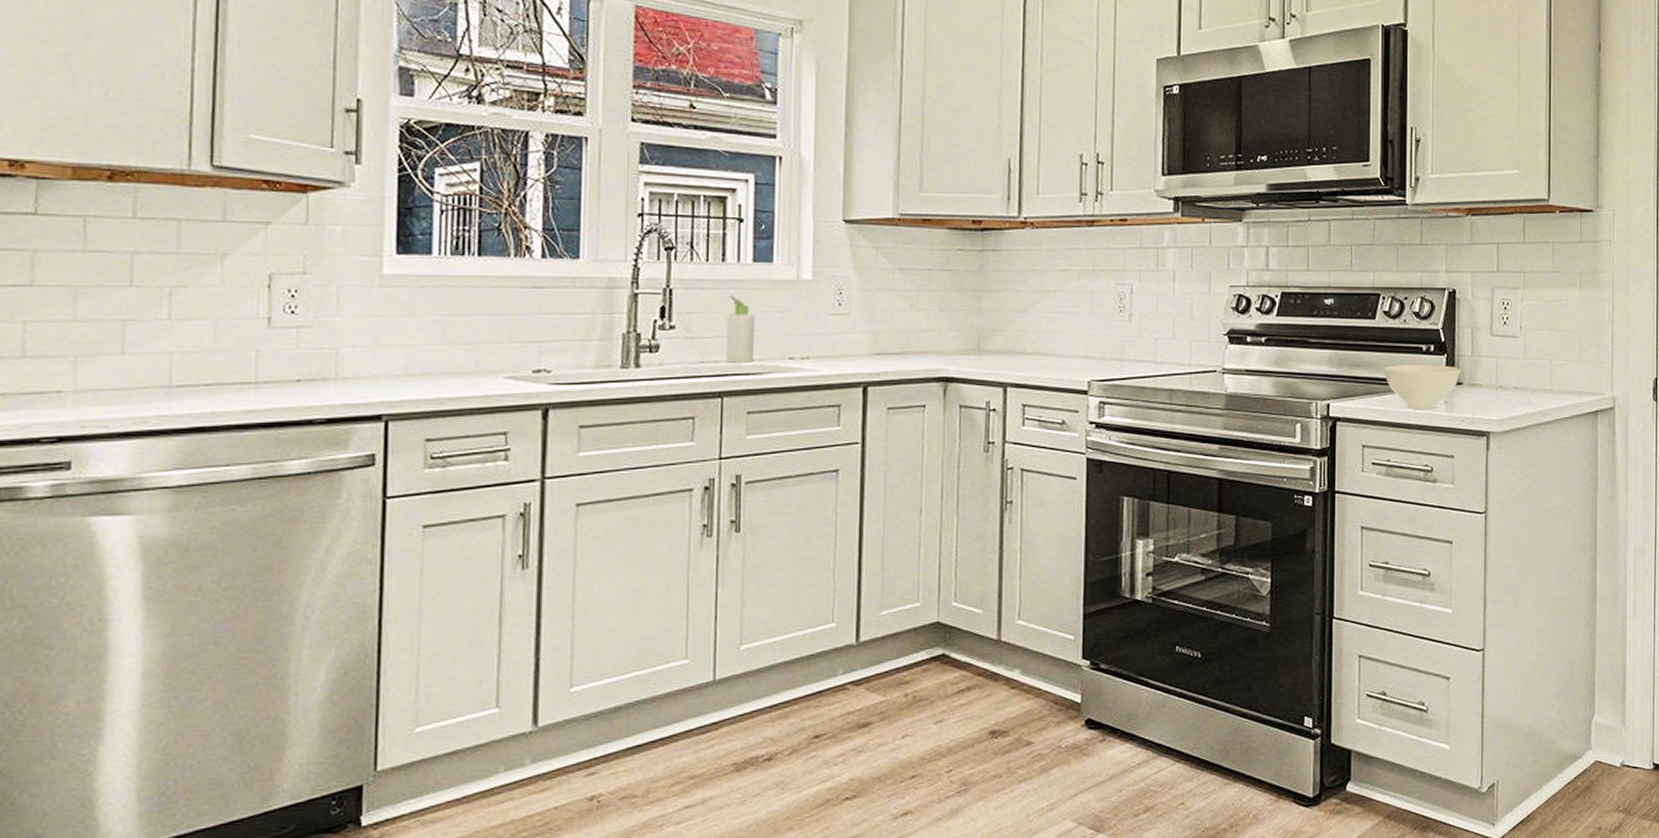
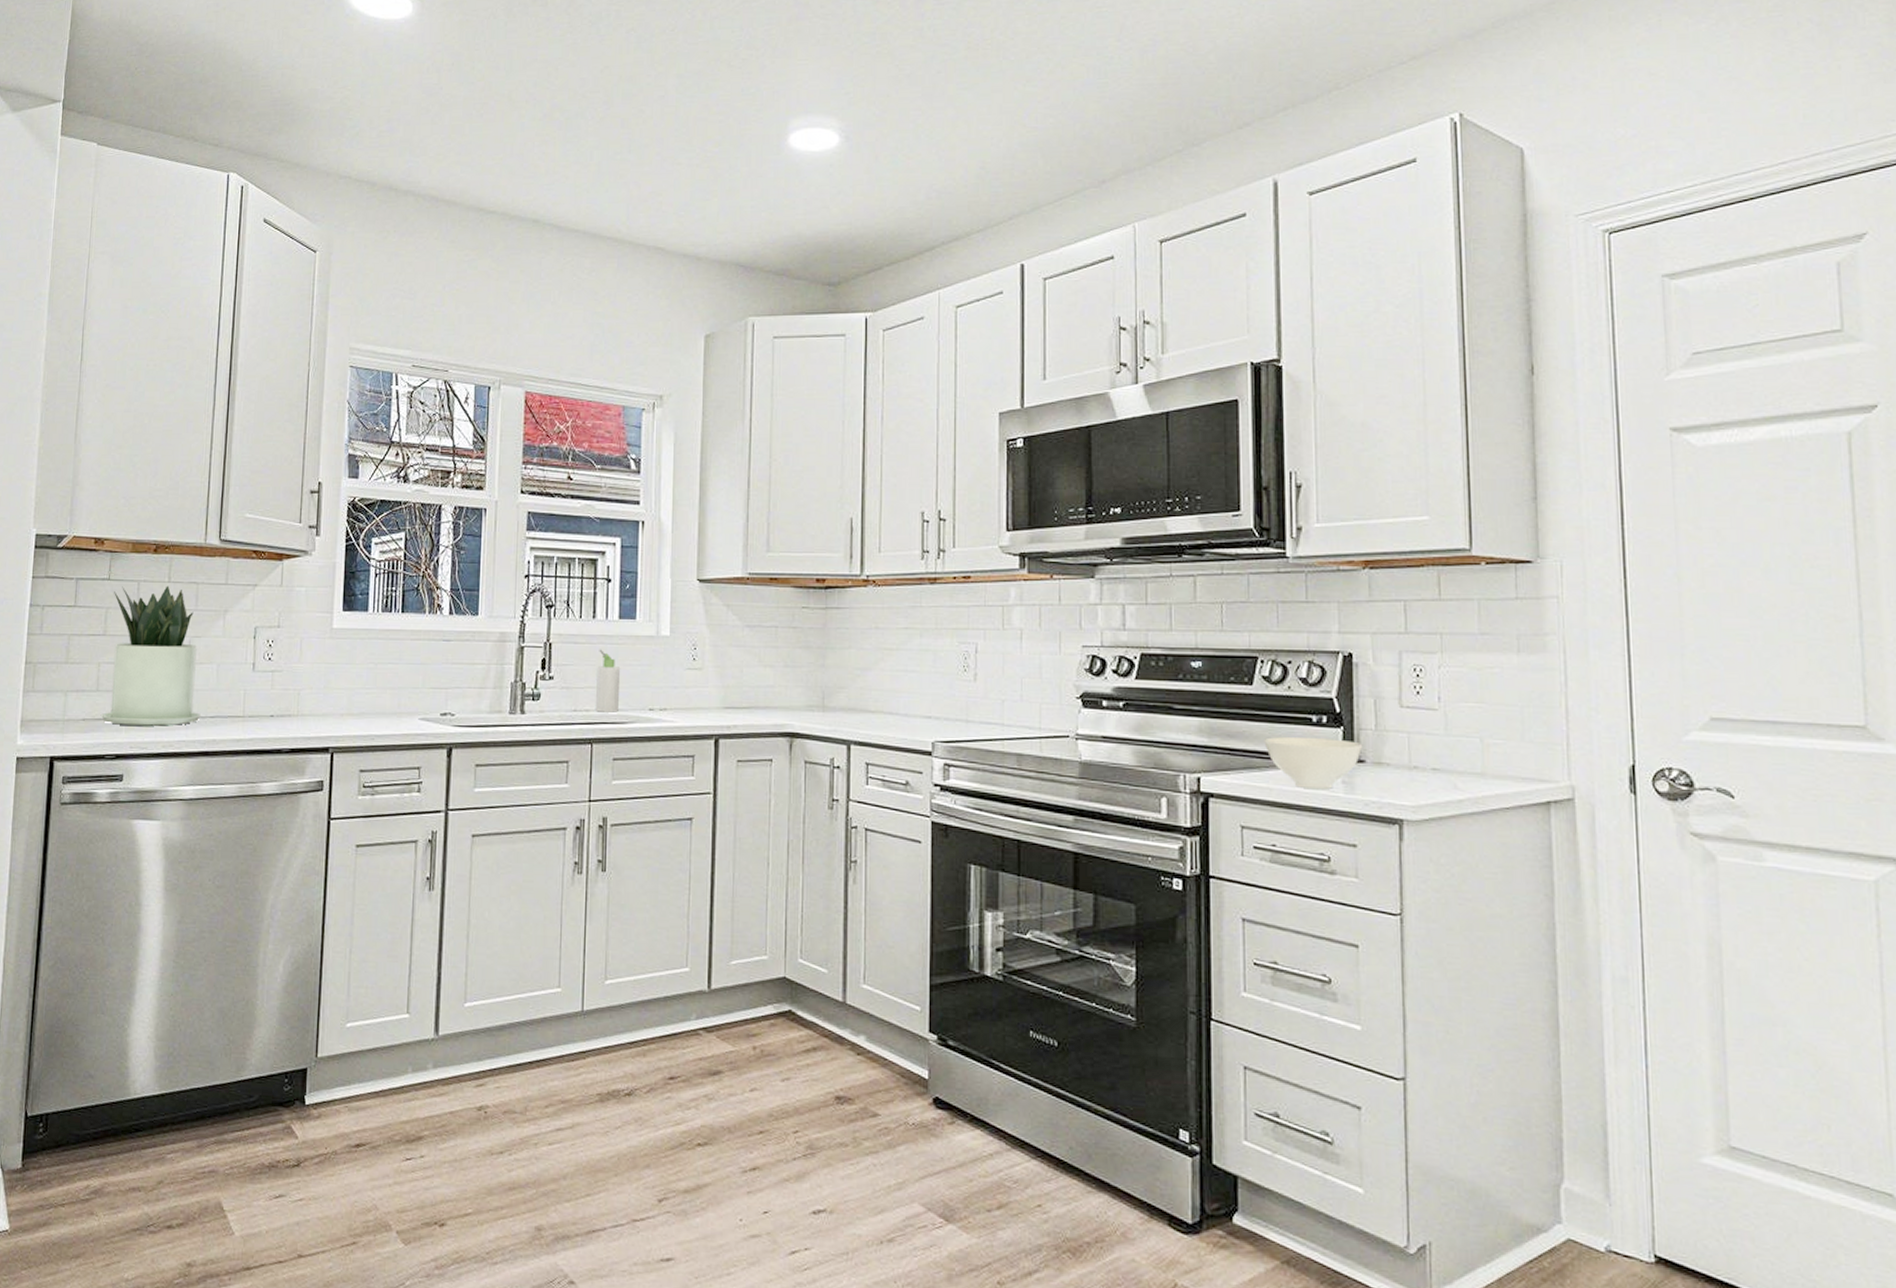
planter: none [30,222,193,399] -> present [100,586,202,726]

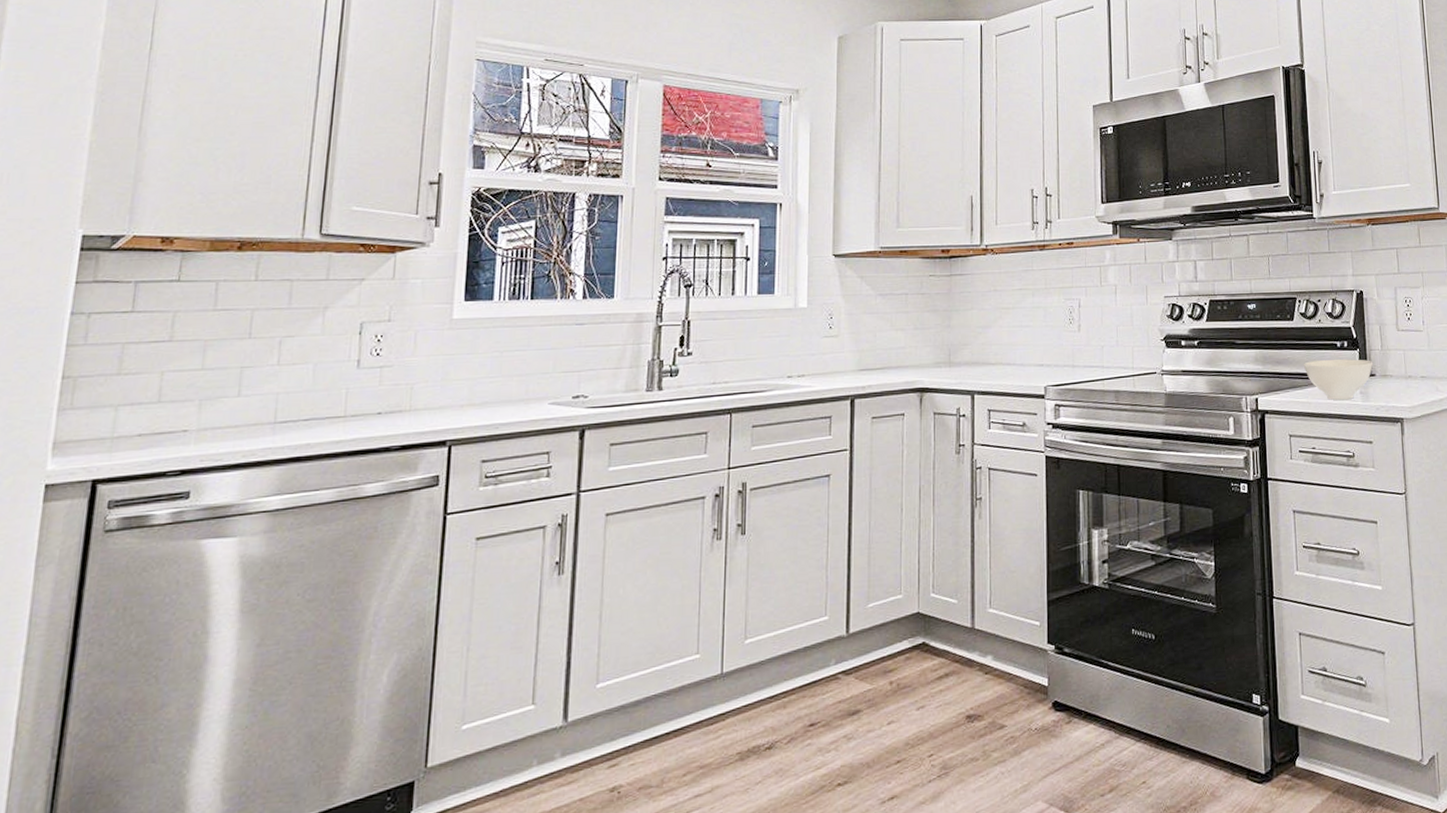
planter: present [100,586,202,726] -> none [162,284,294,438]
bottle: present [596,649,621,714] -> none [735,323,760,384]

